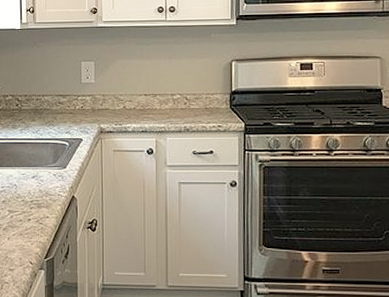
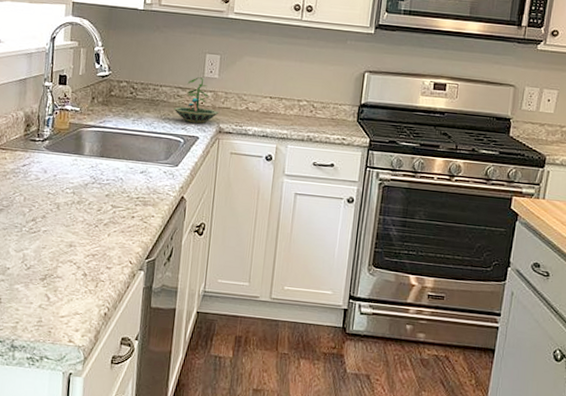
terrarium: none [56,84,99,126] -> present [173,77,219,124]

